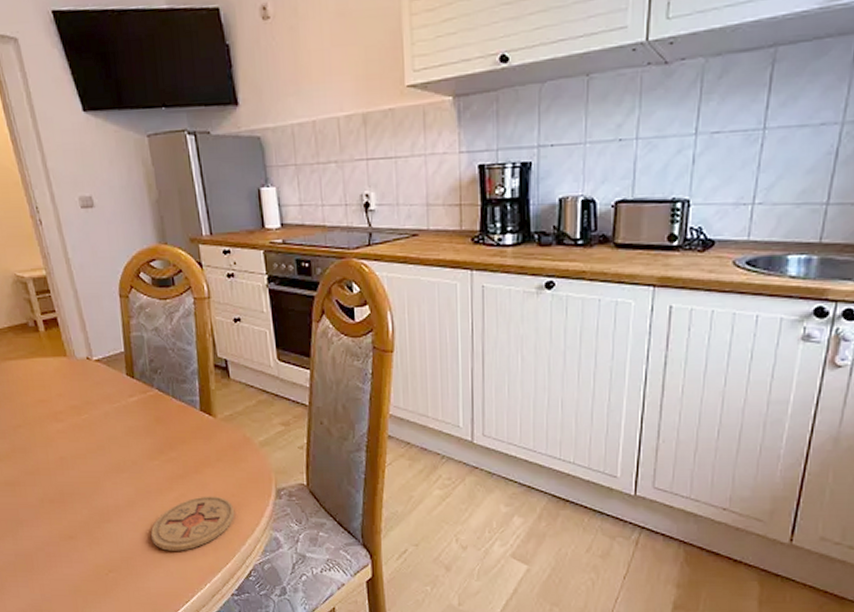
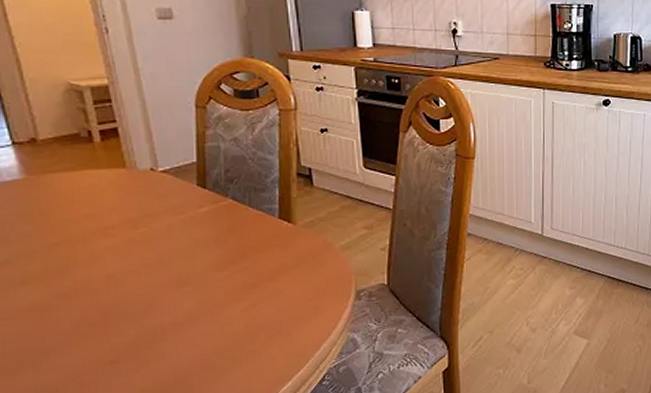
coaster: present [150,496,234,551] -> none [212,303,310,365]

